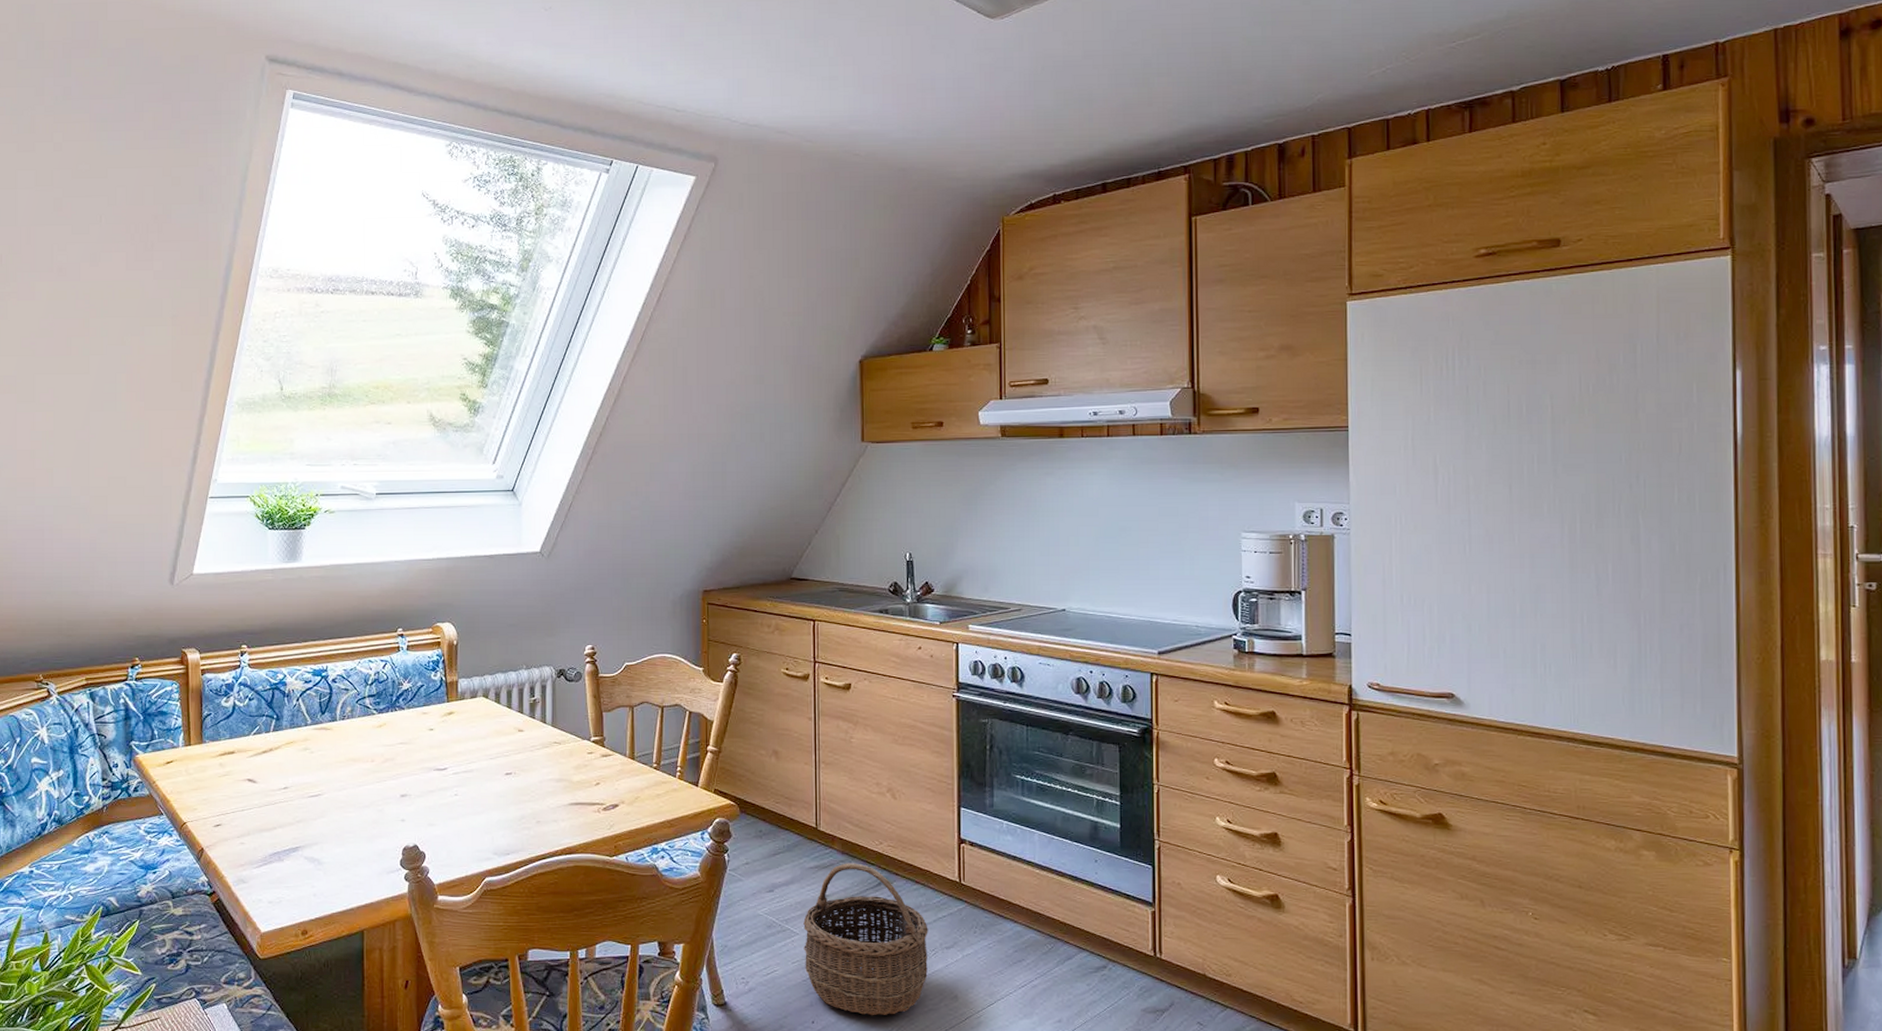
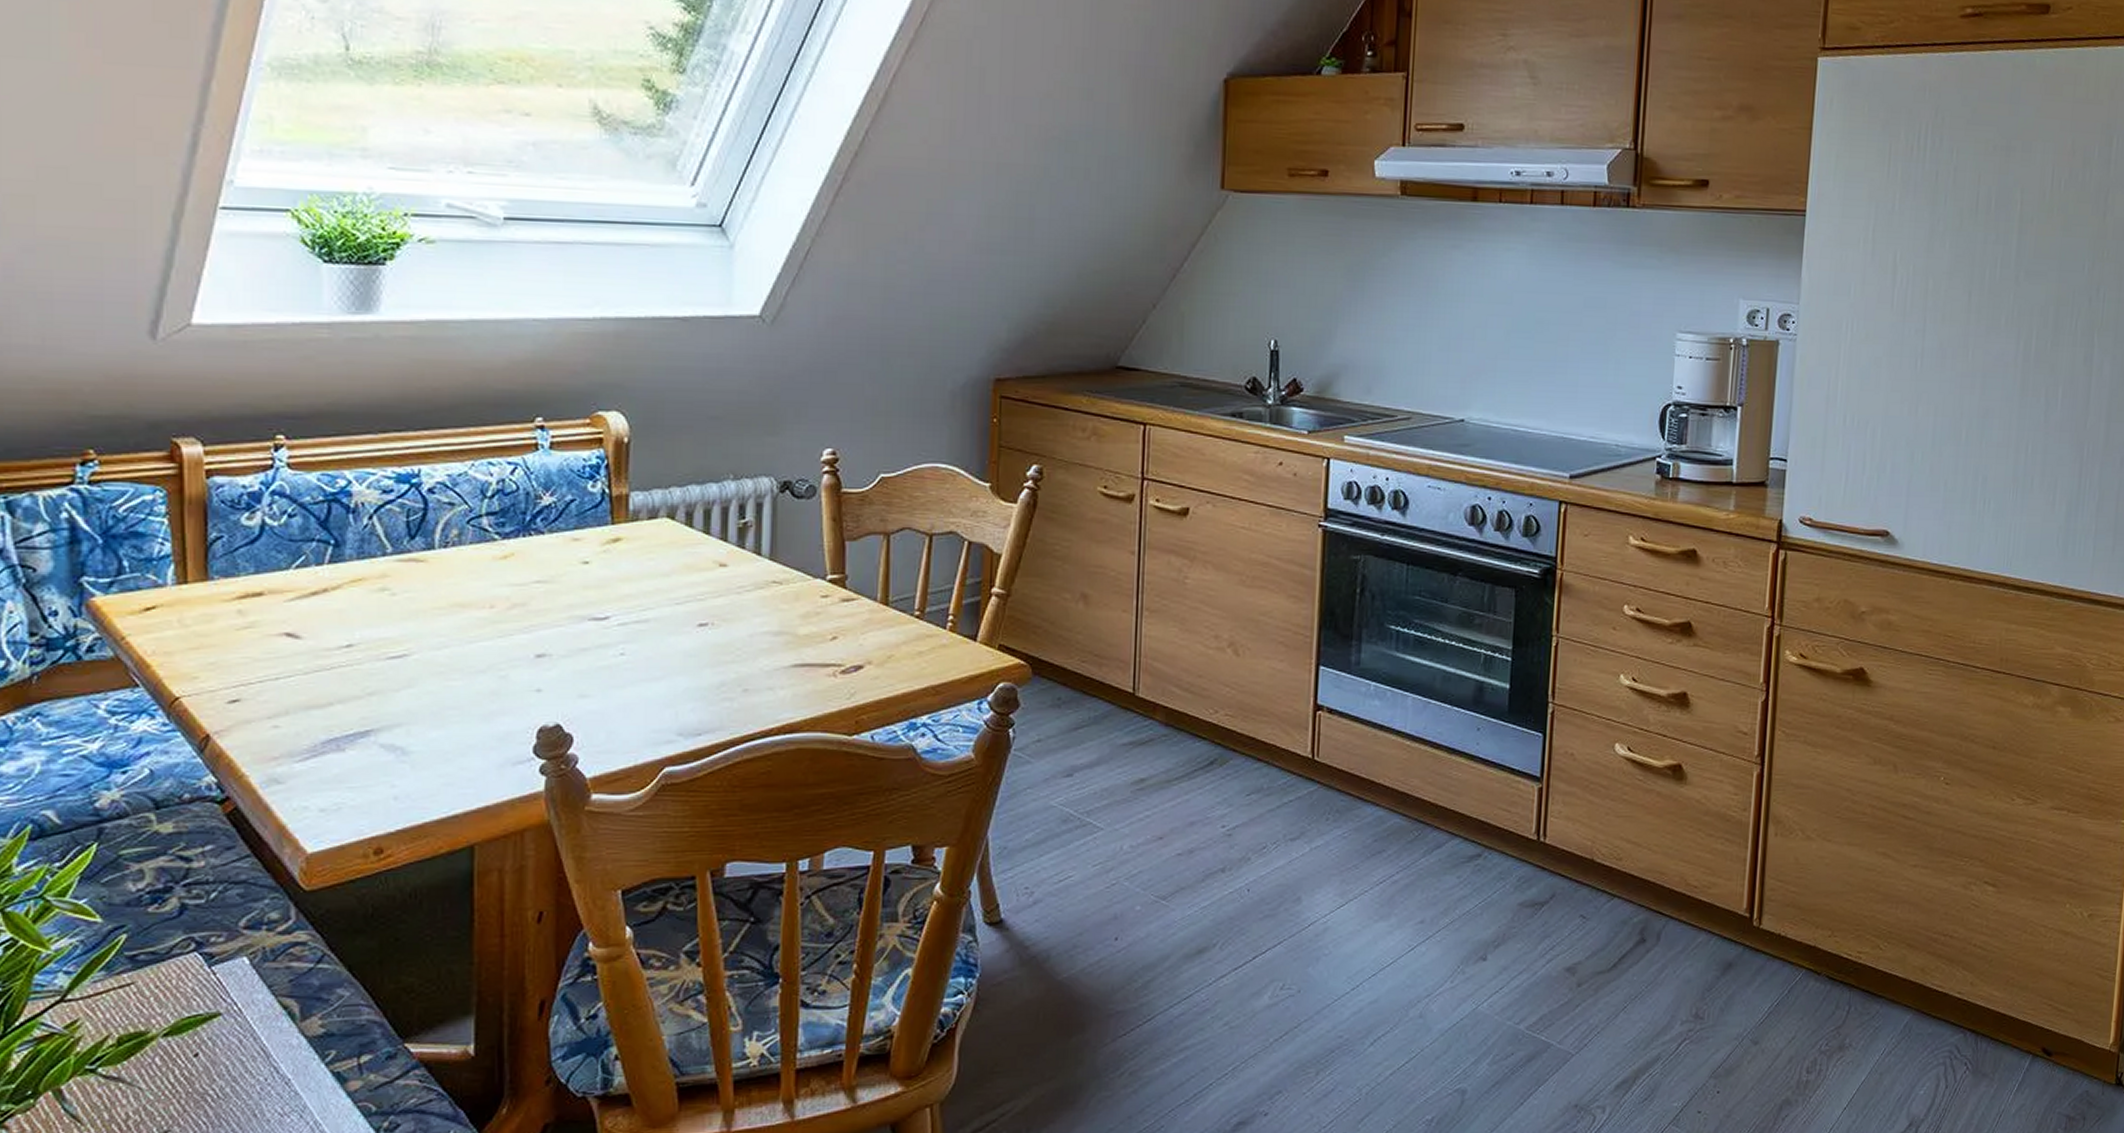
wicker basket: present [803,863,928,1016] -> none [1109,737,1270,927]

